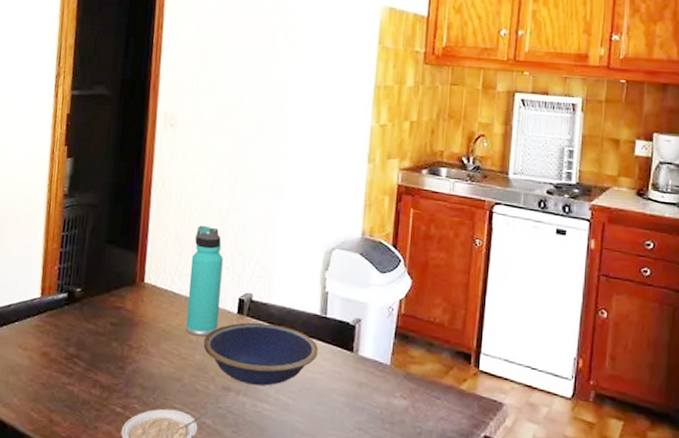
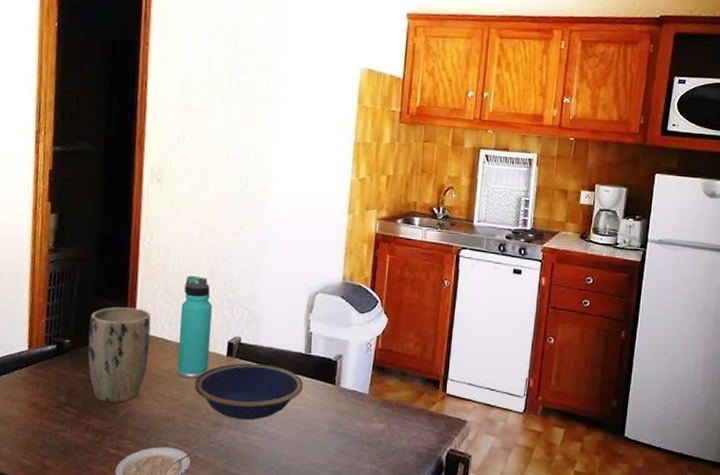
plant pot: none [97,256,161,358] -> present [88,307,151,403]

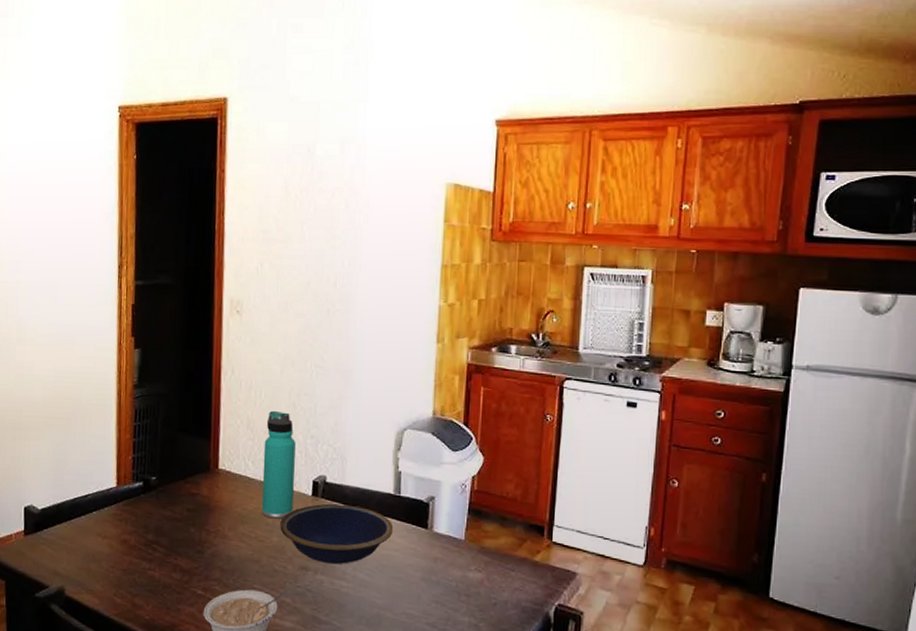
plant pot: present [88,307,151,403] -> none [173,443,235,542]

